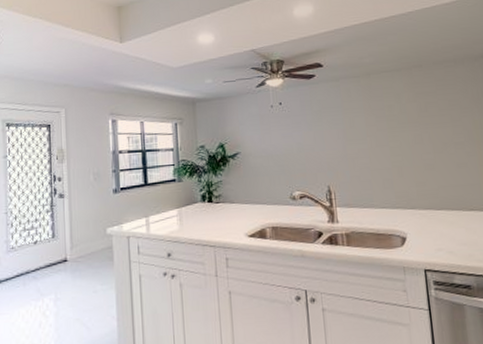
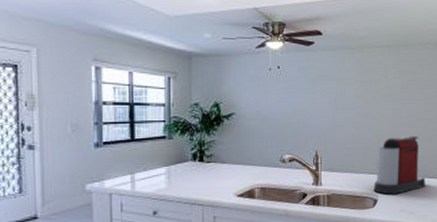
coffee maker: none [398,163,465,231] -> present [373,135,426,194]

